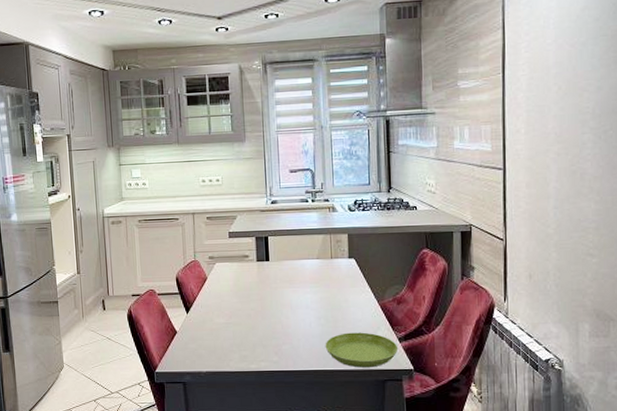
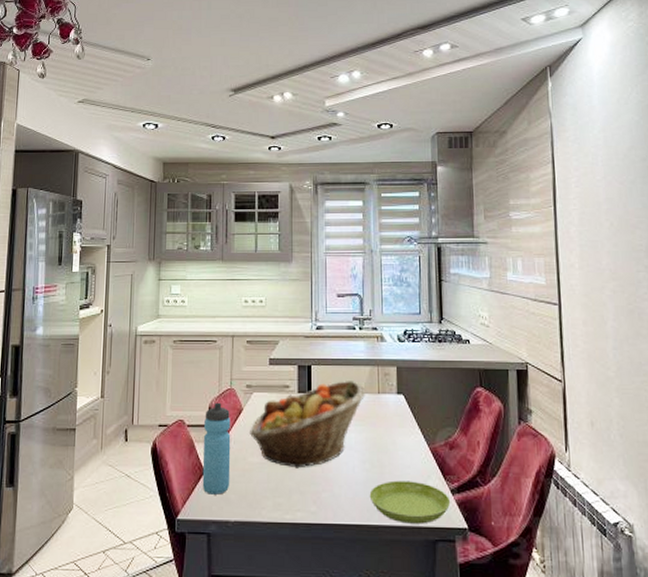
water bottle: none [173,273,200,351] -> present [202,402,231,495]
fruit basket: none [213,248,320,326] -> present [248,381,366,469]

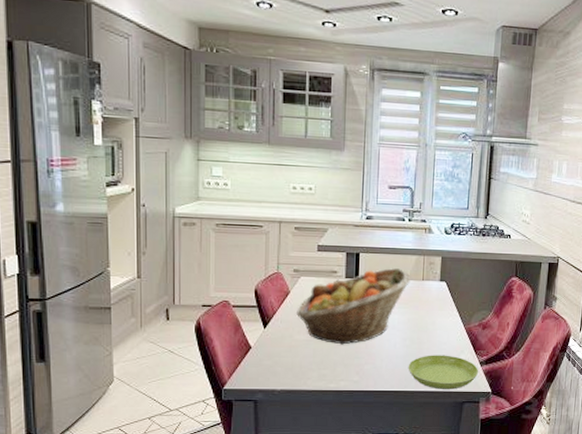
water bottle: present [202,402,231,495] -> none [248,285,278,368]

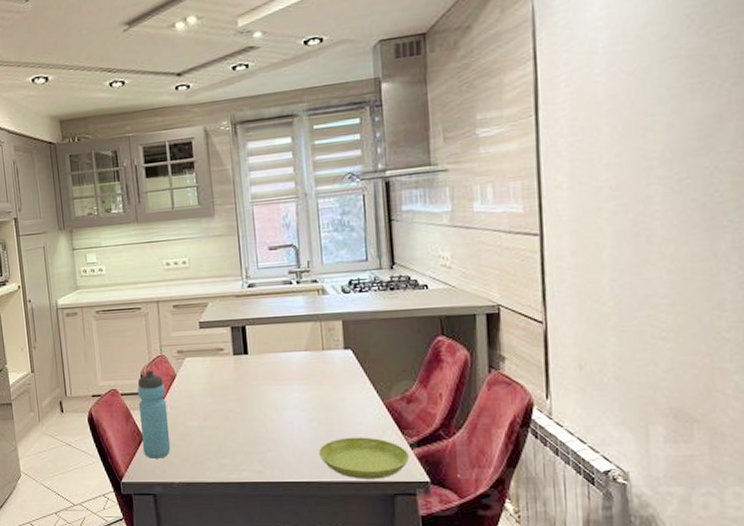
water bottle: none [248,285,278,368] -> present [137,369,171,459]
fruit basket: present [295,268,411,345] -> none [184,339,309,430]

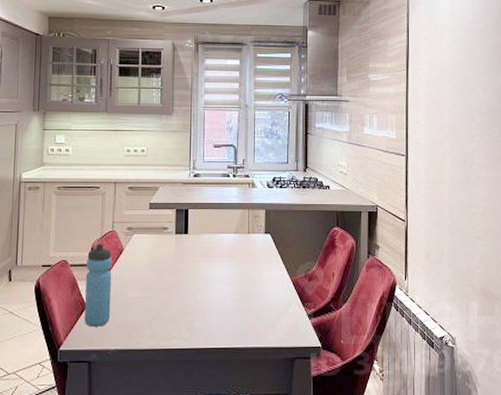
saucer: present [318,437,410,479] -> none [237,308,308,345]

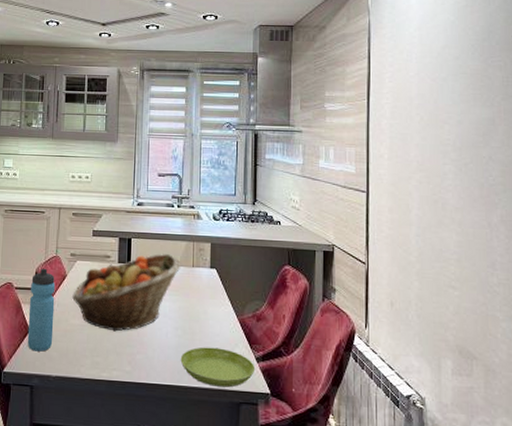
fruit basket: none [129,223,237,301] -> present [71,254,181,332]
saucer: none [237,308,308,345] -> present [180,347,256,388]

